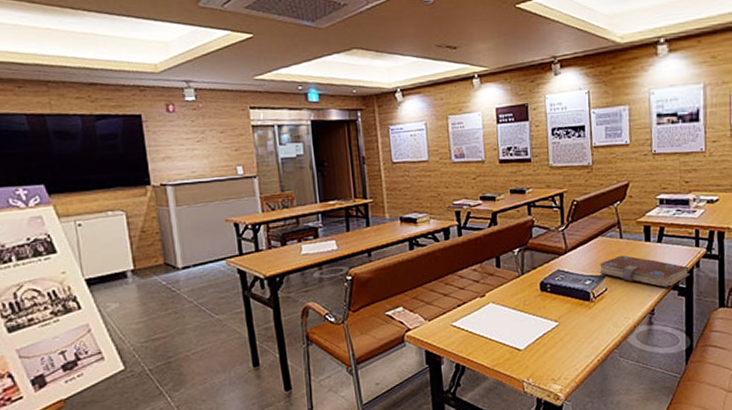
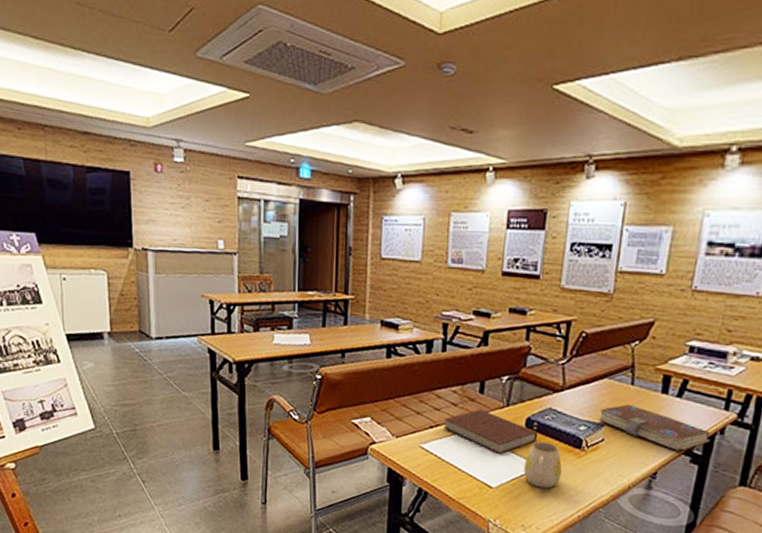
notebook: none [469,282,553,319] -> present [442,409,538,455]
mug: none [544,300,578,342] -> present [523,441,562,489]

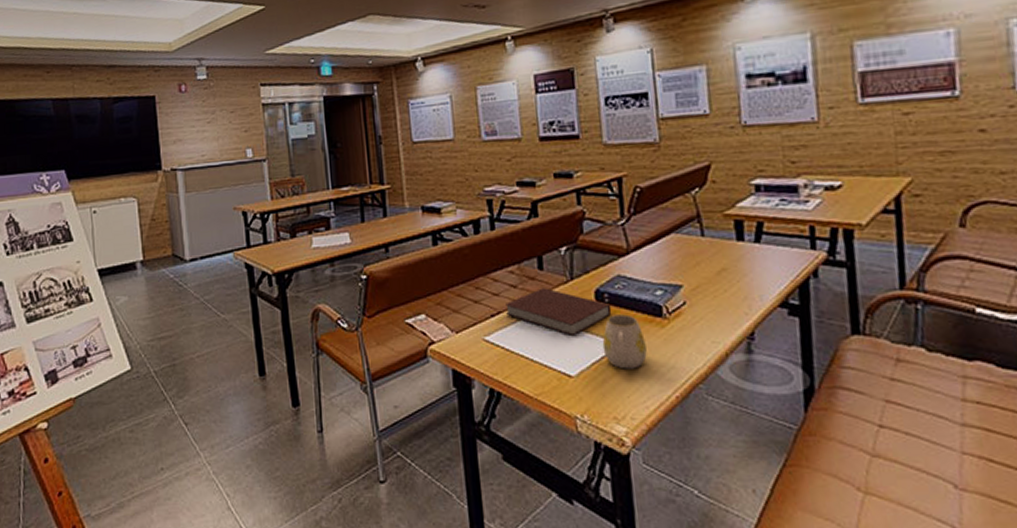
book: present [597,404,710,452] -> none [672,258,804,305]

